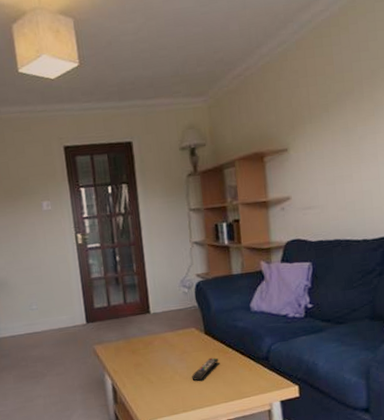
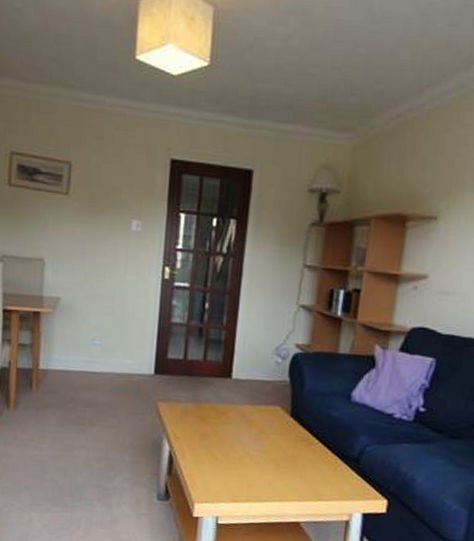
remote control: present [192,357,218,381] -> none [264,446,300,470]

